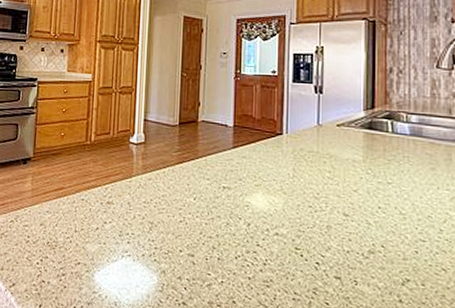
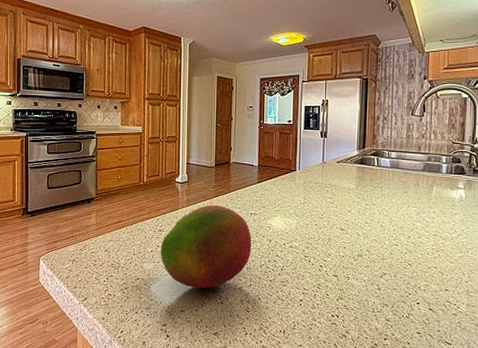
fruit: none [107,173,225,282] -> present [160,205,252,288]

